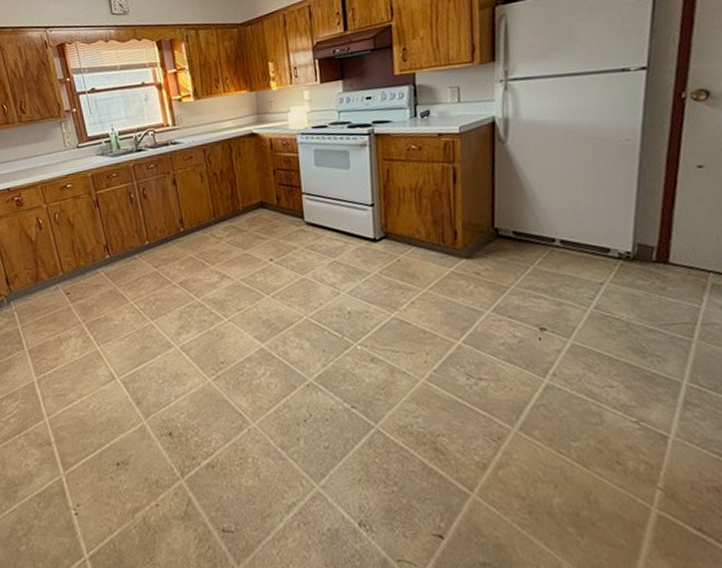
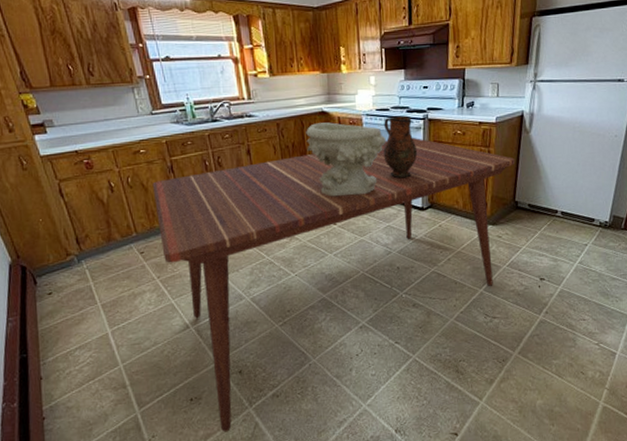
dining table: none [78,155,490,507] -> present [152,137,516,433]
decorative bowl: none [234,144,326,229] -> present [306,122,387,197]
pitcher: none [322,131,365,205] -> present [383,115,418,179]

